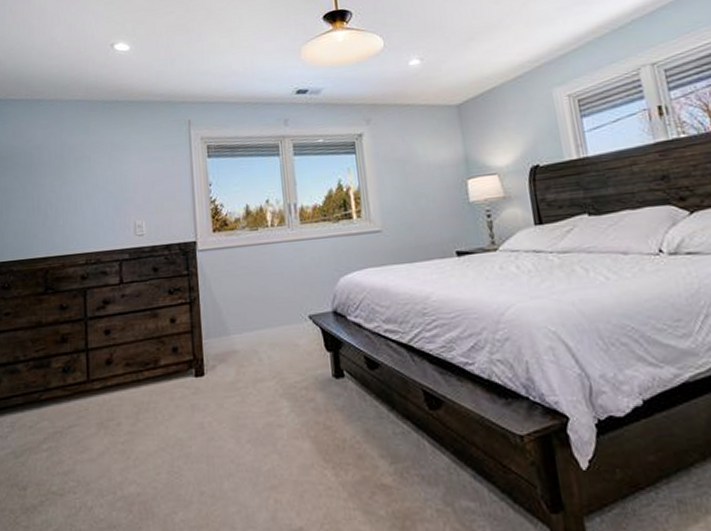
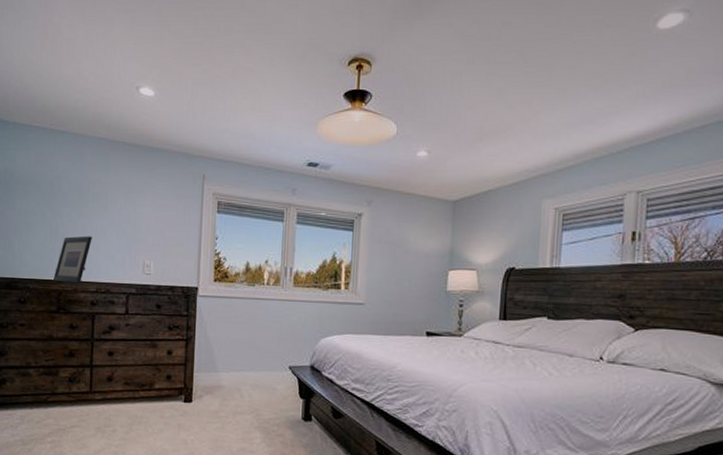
picture frame: none [38,203,77,259] -> present [53,236,92,283]

